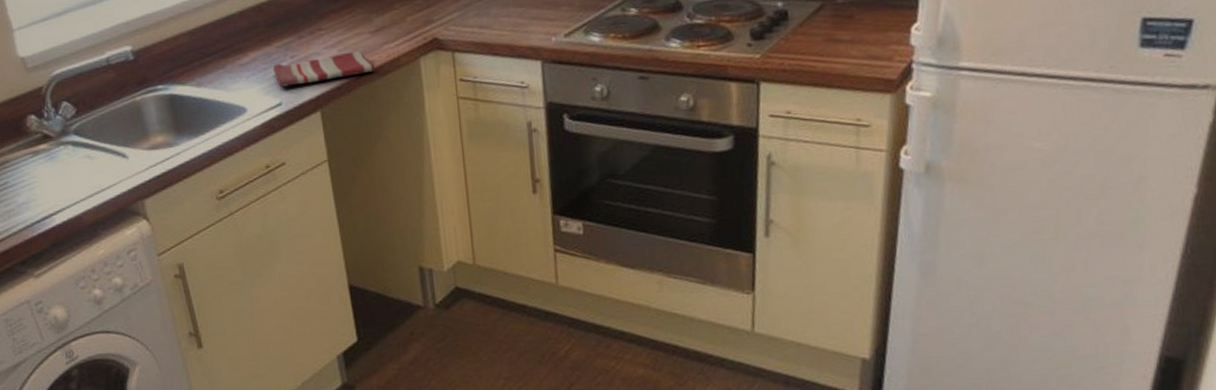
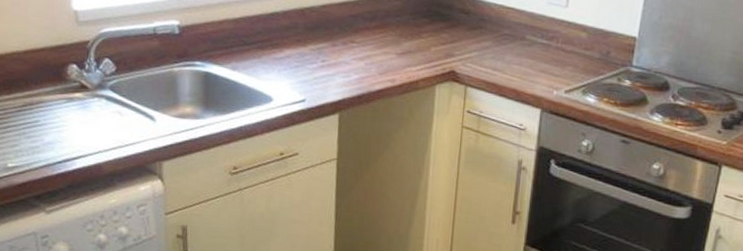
dish towel: present [273,52,375,87] -> none [304,63,395,89]

